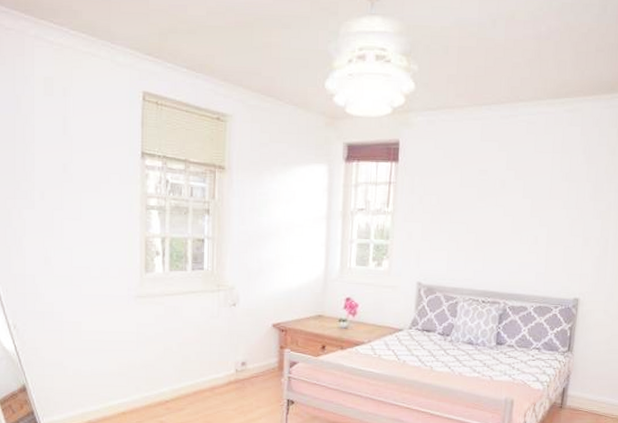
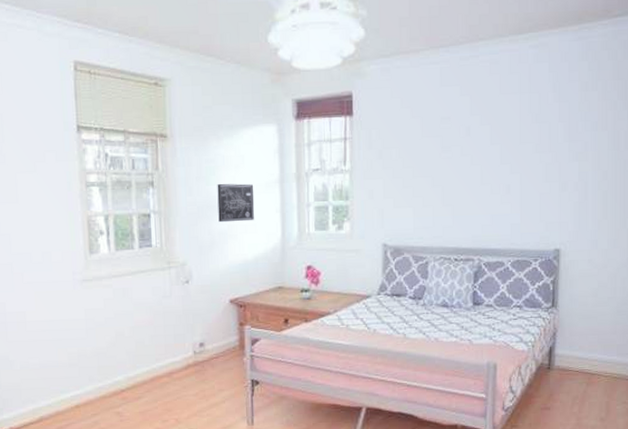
wall art: none [267,215,302,252] -> present [217,183,254,223]

